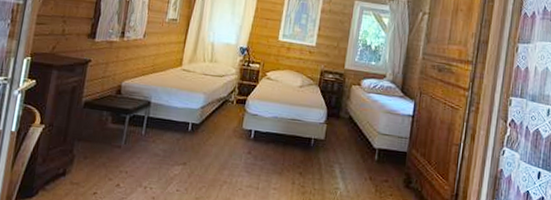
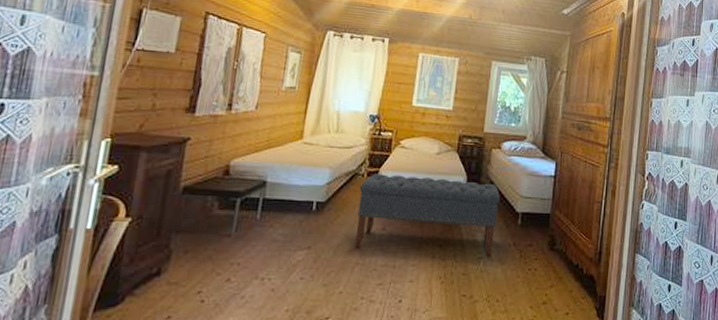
bench: none [223,101,359,189] -> present [354,174,501,257]

